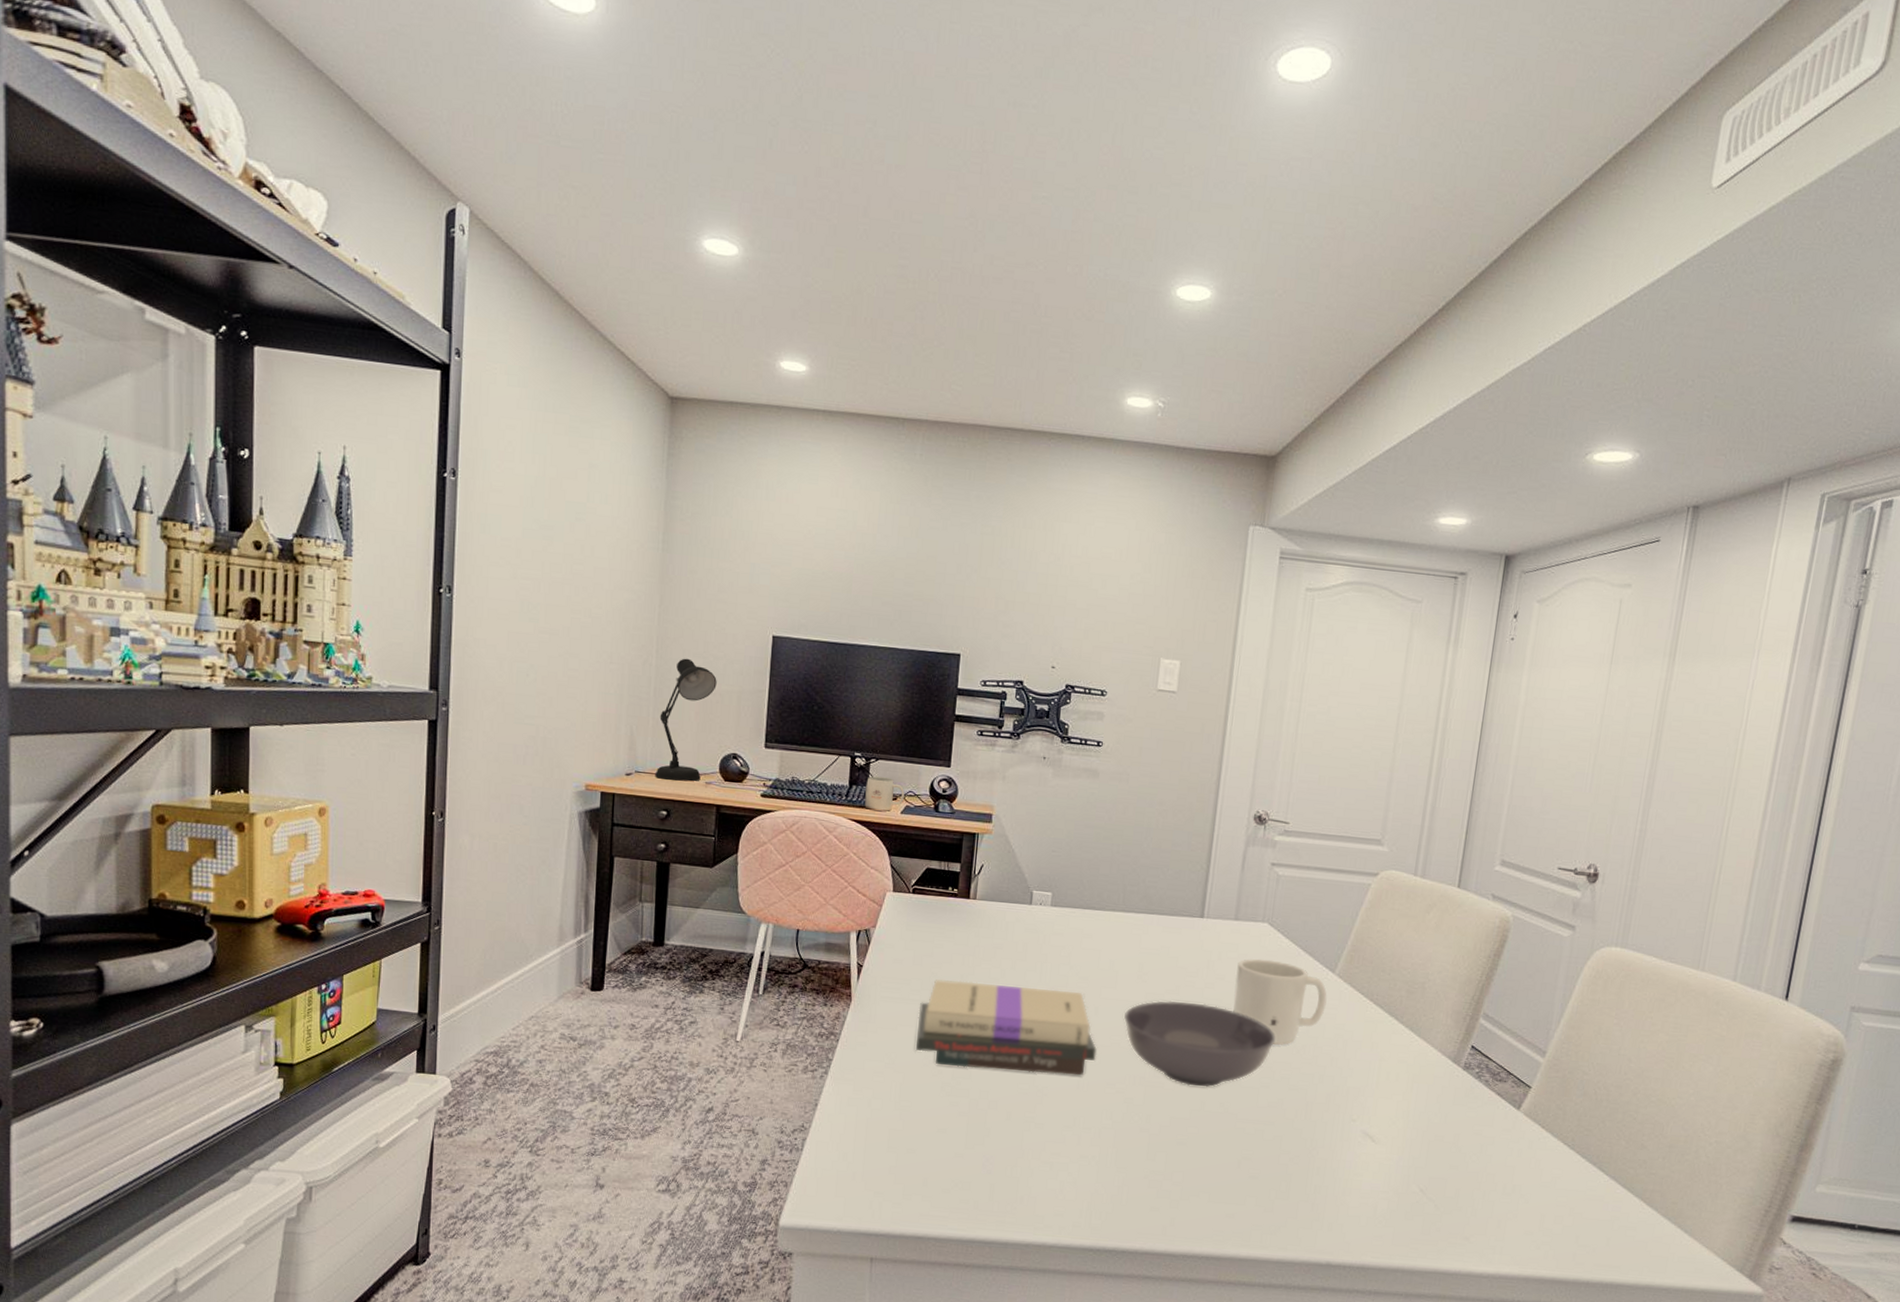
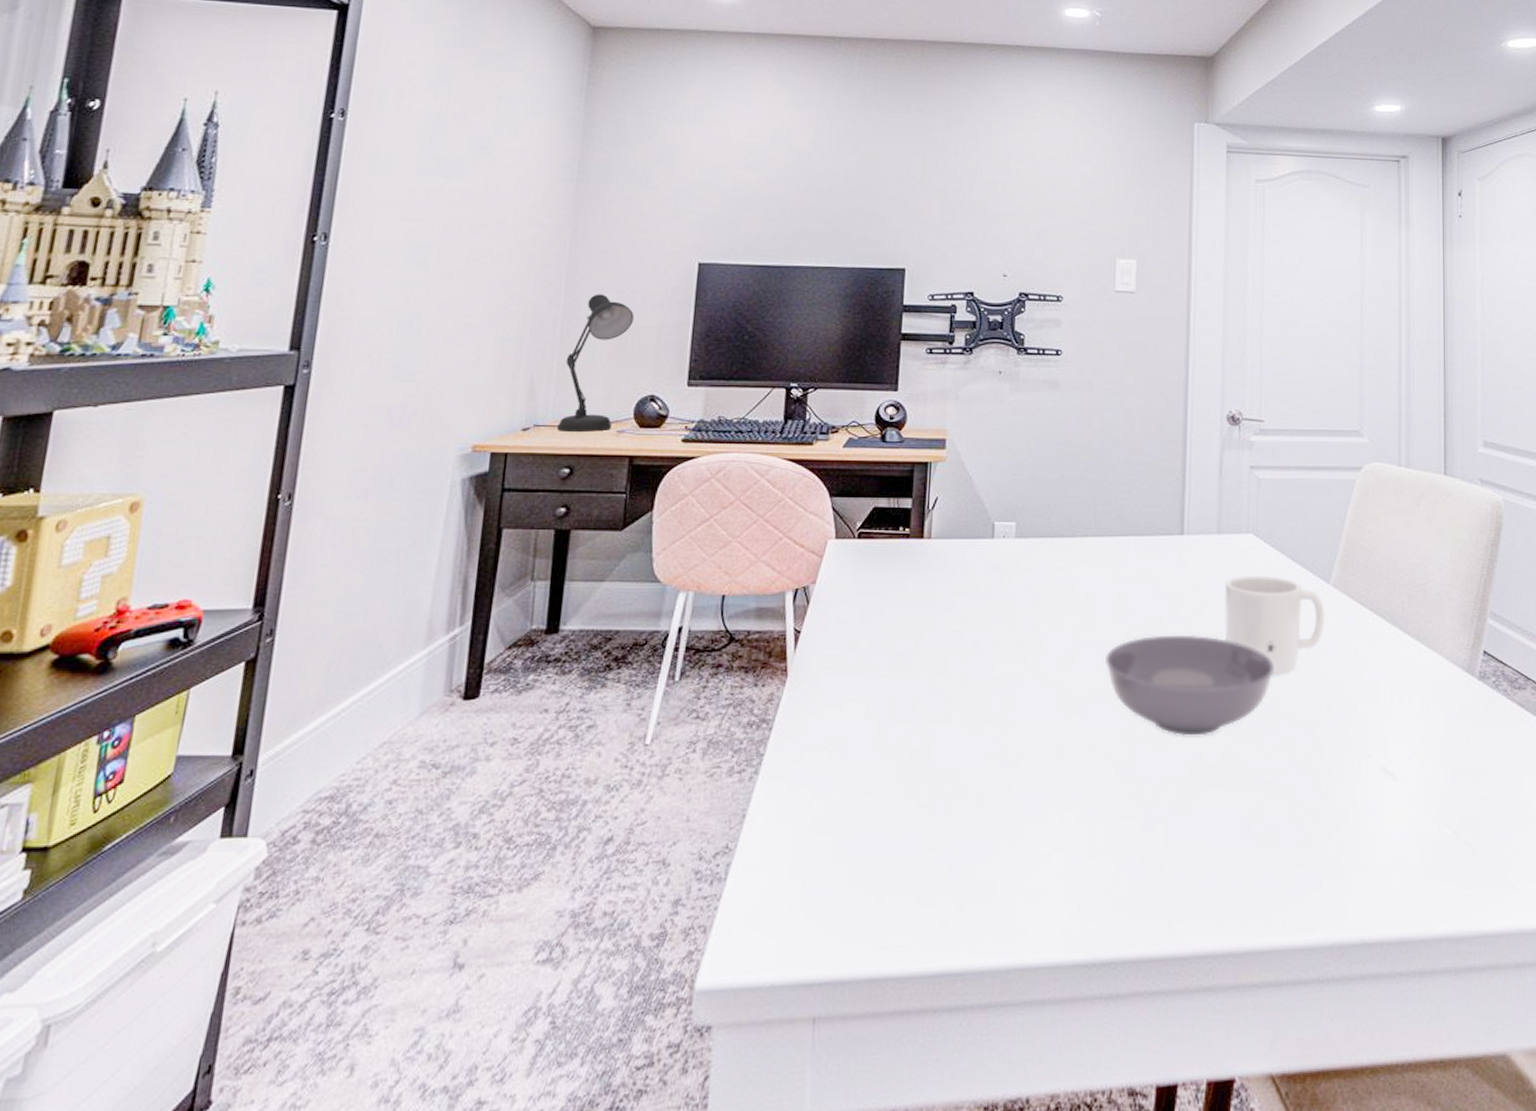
mug: present [864,776,905,812] -> none [801,408,847,447]
books: present [916,979,1097,1075] -> none [866,636,1077,745]

